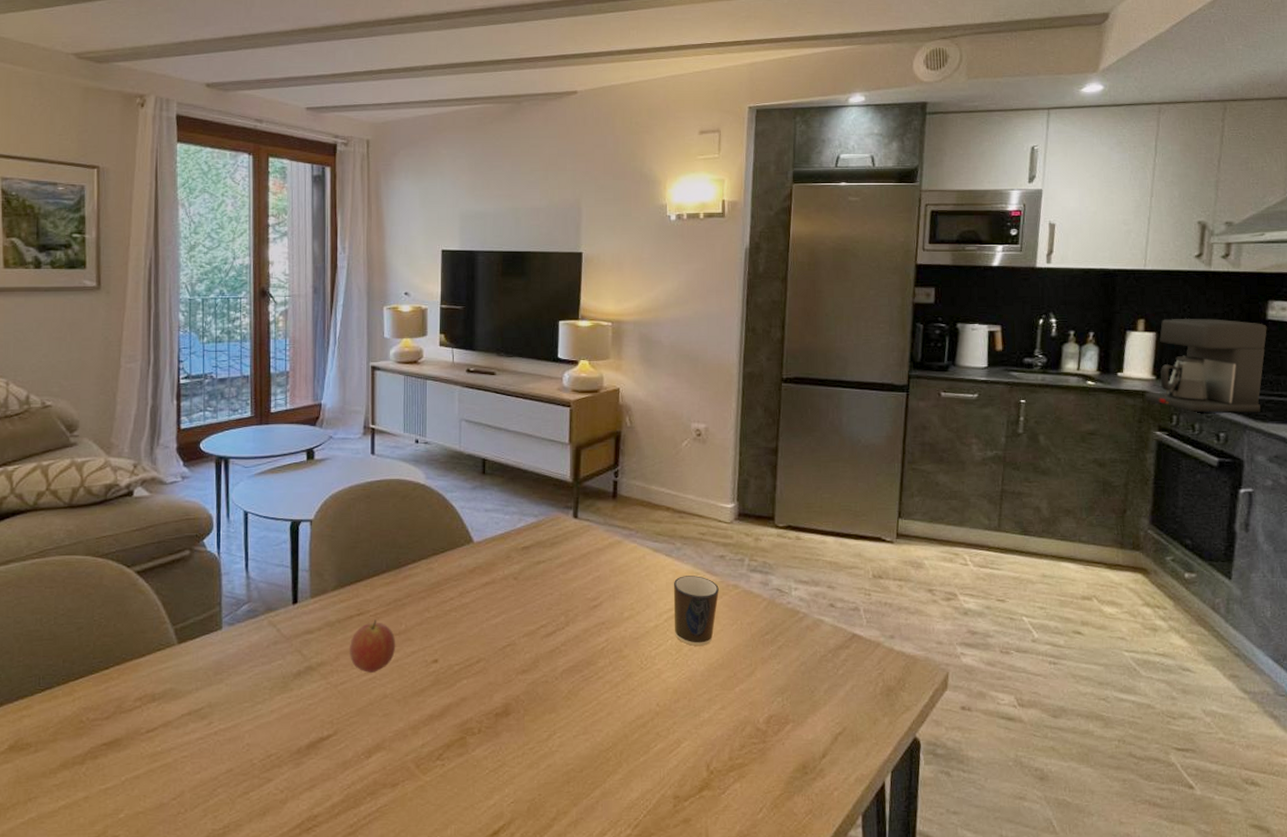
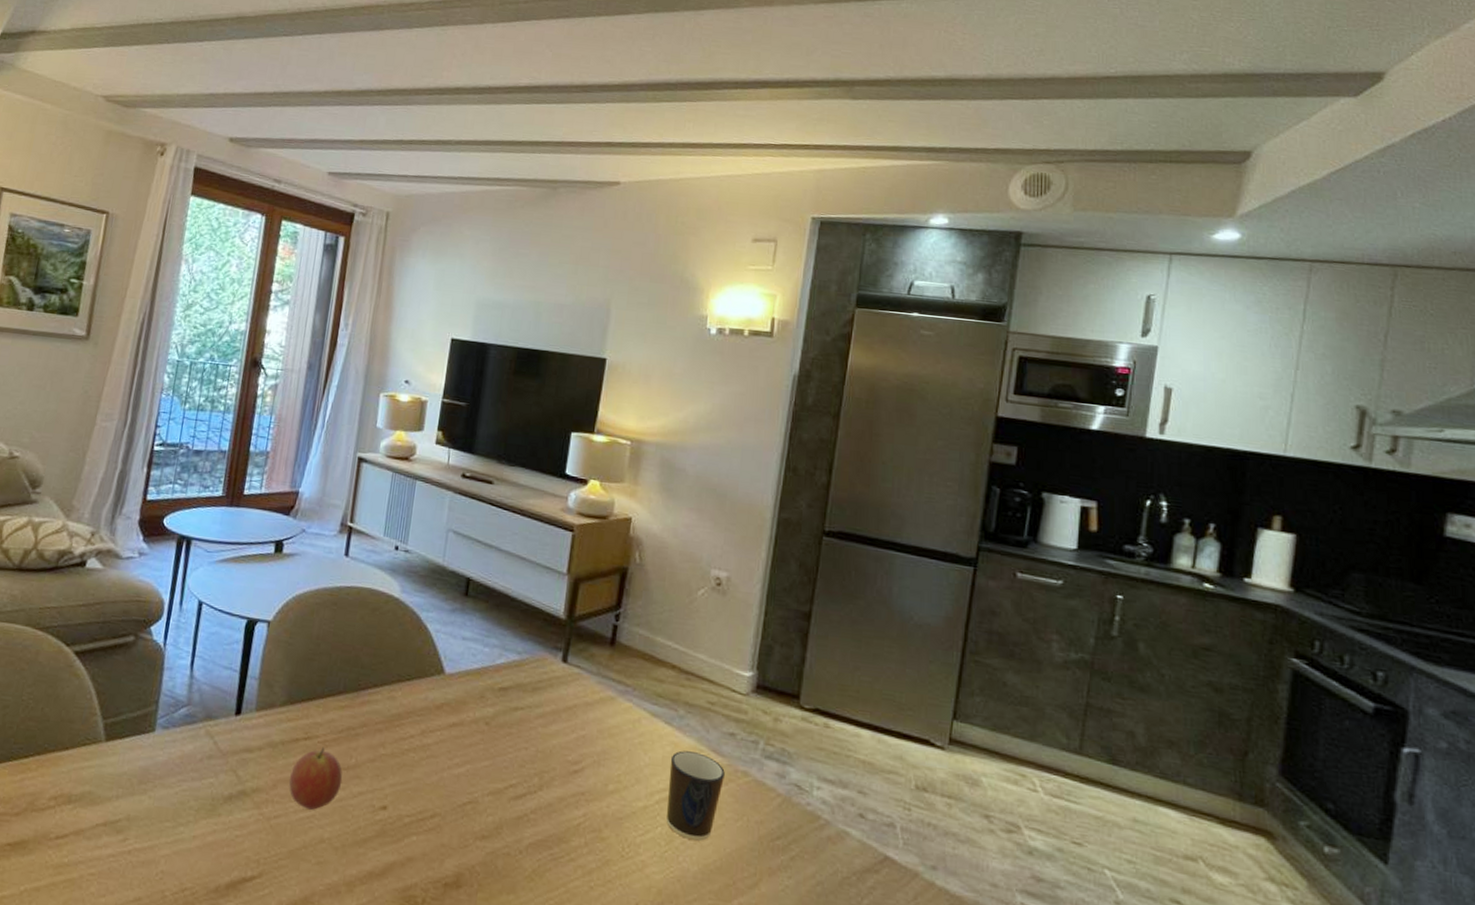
coffee maker: present [1144,319,1267,413] -> none [1278,519,1445,652]

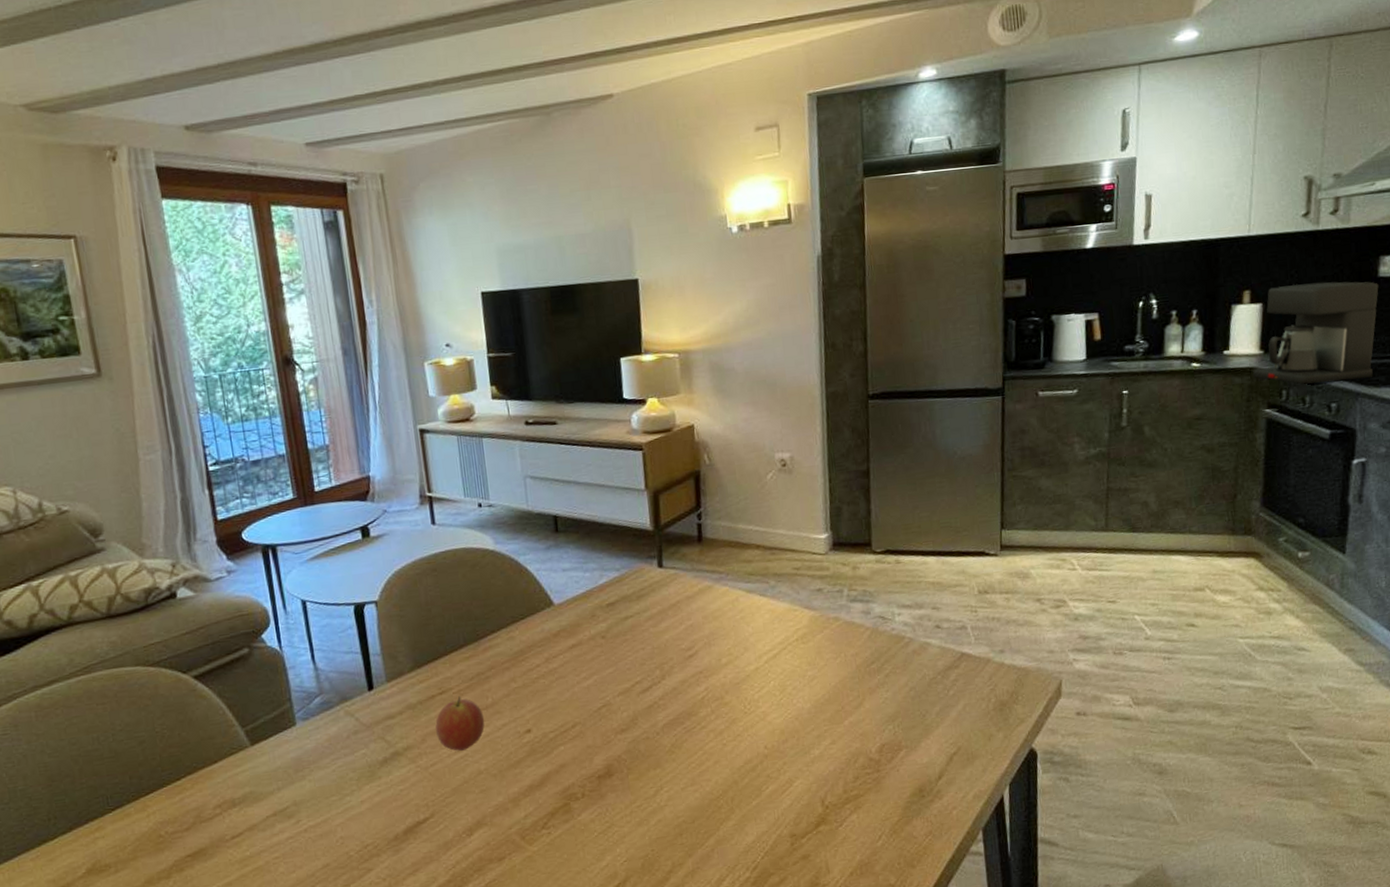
mug: present [666,750,725,841] -> none [770,612,820,685]
coffee maker: none [1278,519,1445,652] -> present [1252,281,1379,385]

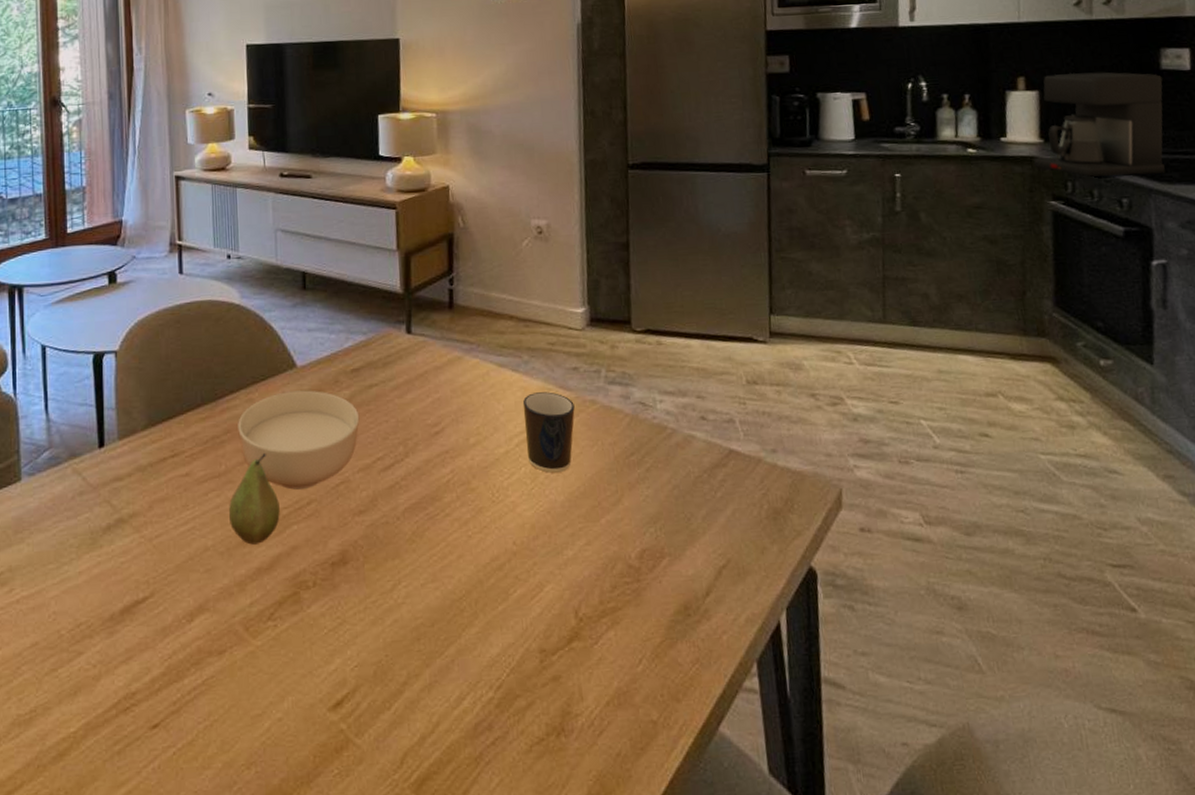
fruit: present [435,696,485,751] -> none [163,460,216,523]
fruit: none [498,685,547,766] -> present [229,453,280,545]
bowl: none [500,625,618,716] -> present [238,390,360,490]
mug: none [770,612,820,685] -> present [522,392,575,473]

